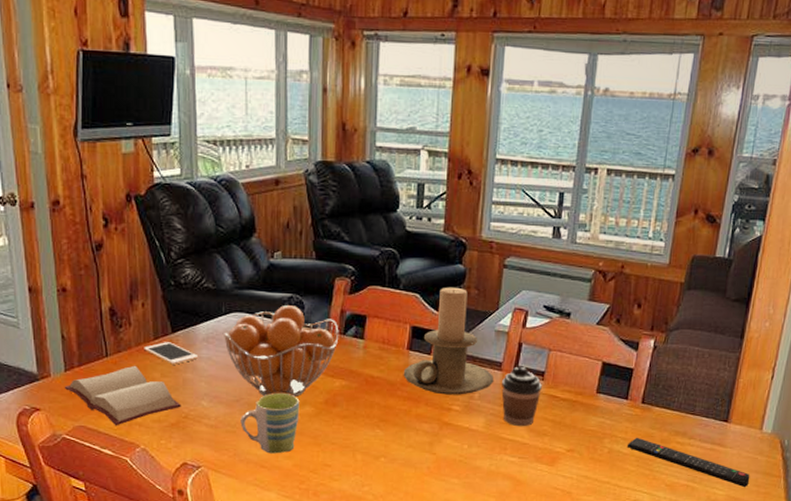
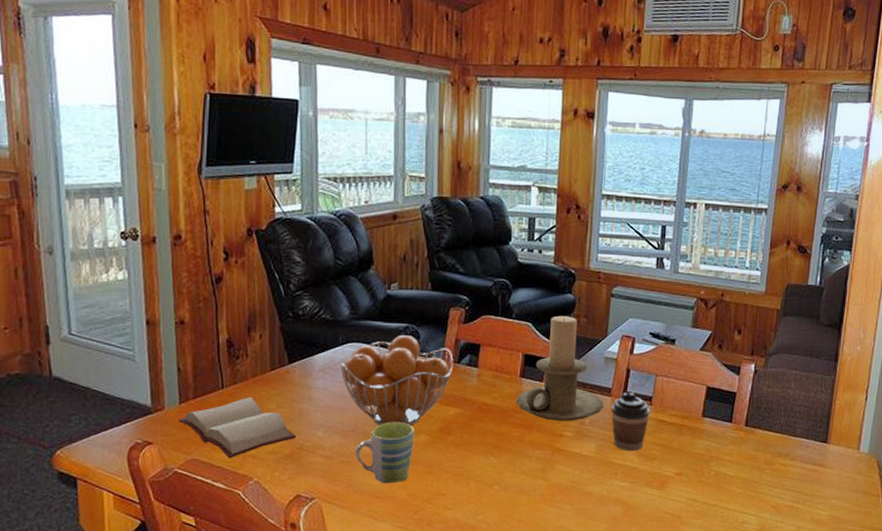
cell phone: present [144,342,199,365] -> none [260,373,315,395]
remote control: present [627,437,750,488] -> none [732,459,851,508]

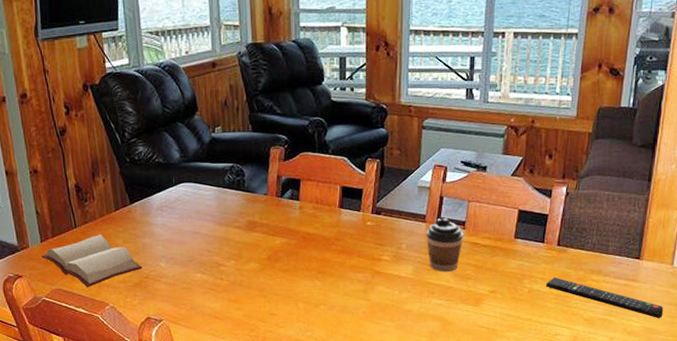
fruit basket: present [340,335,454,427] -> none [175,174,277,256]
mug: present [355,421,415,484] -> none [194,251,246,306]
candle holder: present [516,315,604,421] -> none [336,149,419,247]
remote control: none [732,459,851,508] -> present [545,277,664,319]

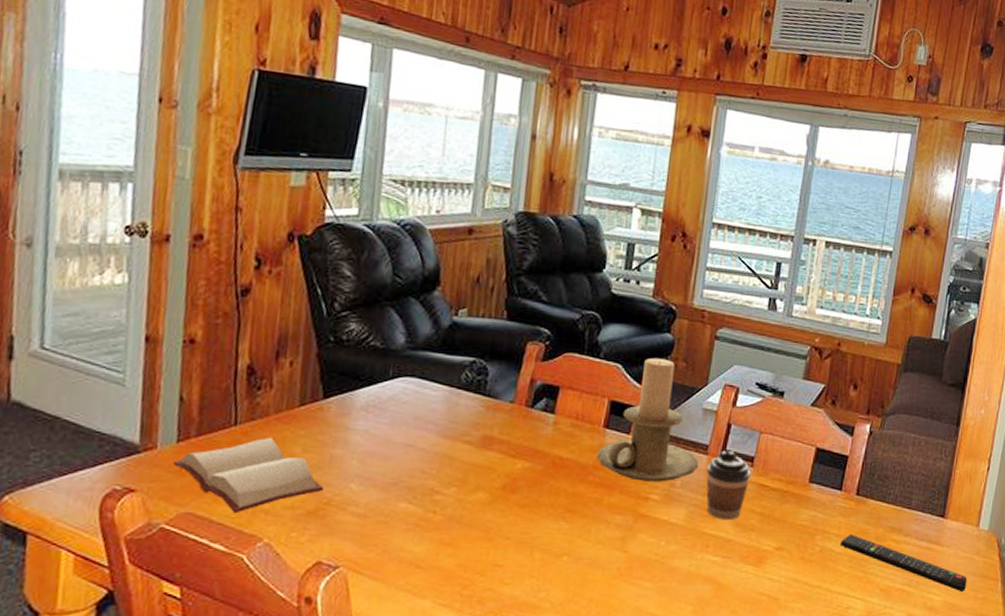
candle holder: none [336,149,419,247] -> present [596,357,699,482]

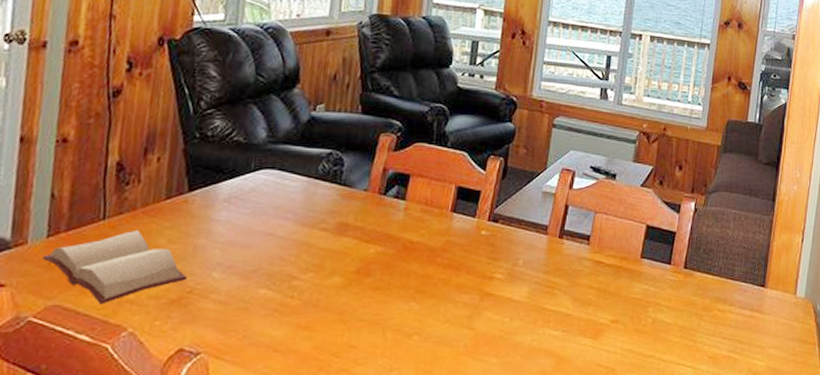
candle holder: present [596,357,699,482] -> none [444,145,540,262]
coffee cup: present [706,451,751,521] -> none [546,231,587,296]
remote control: present [839,533,968,593] -> none [670,305,788,357]

